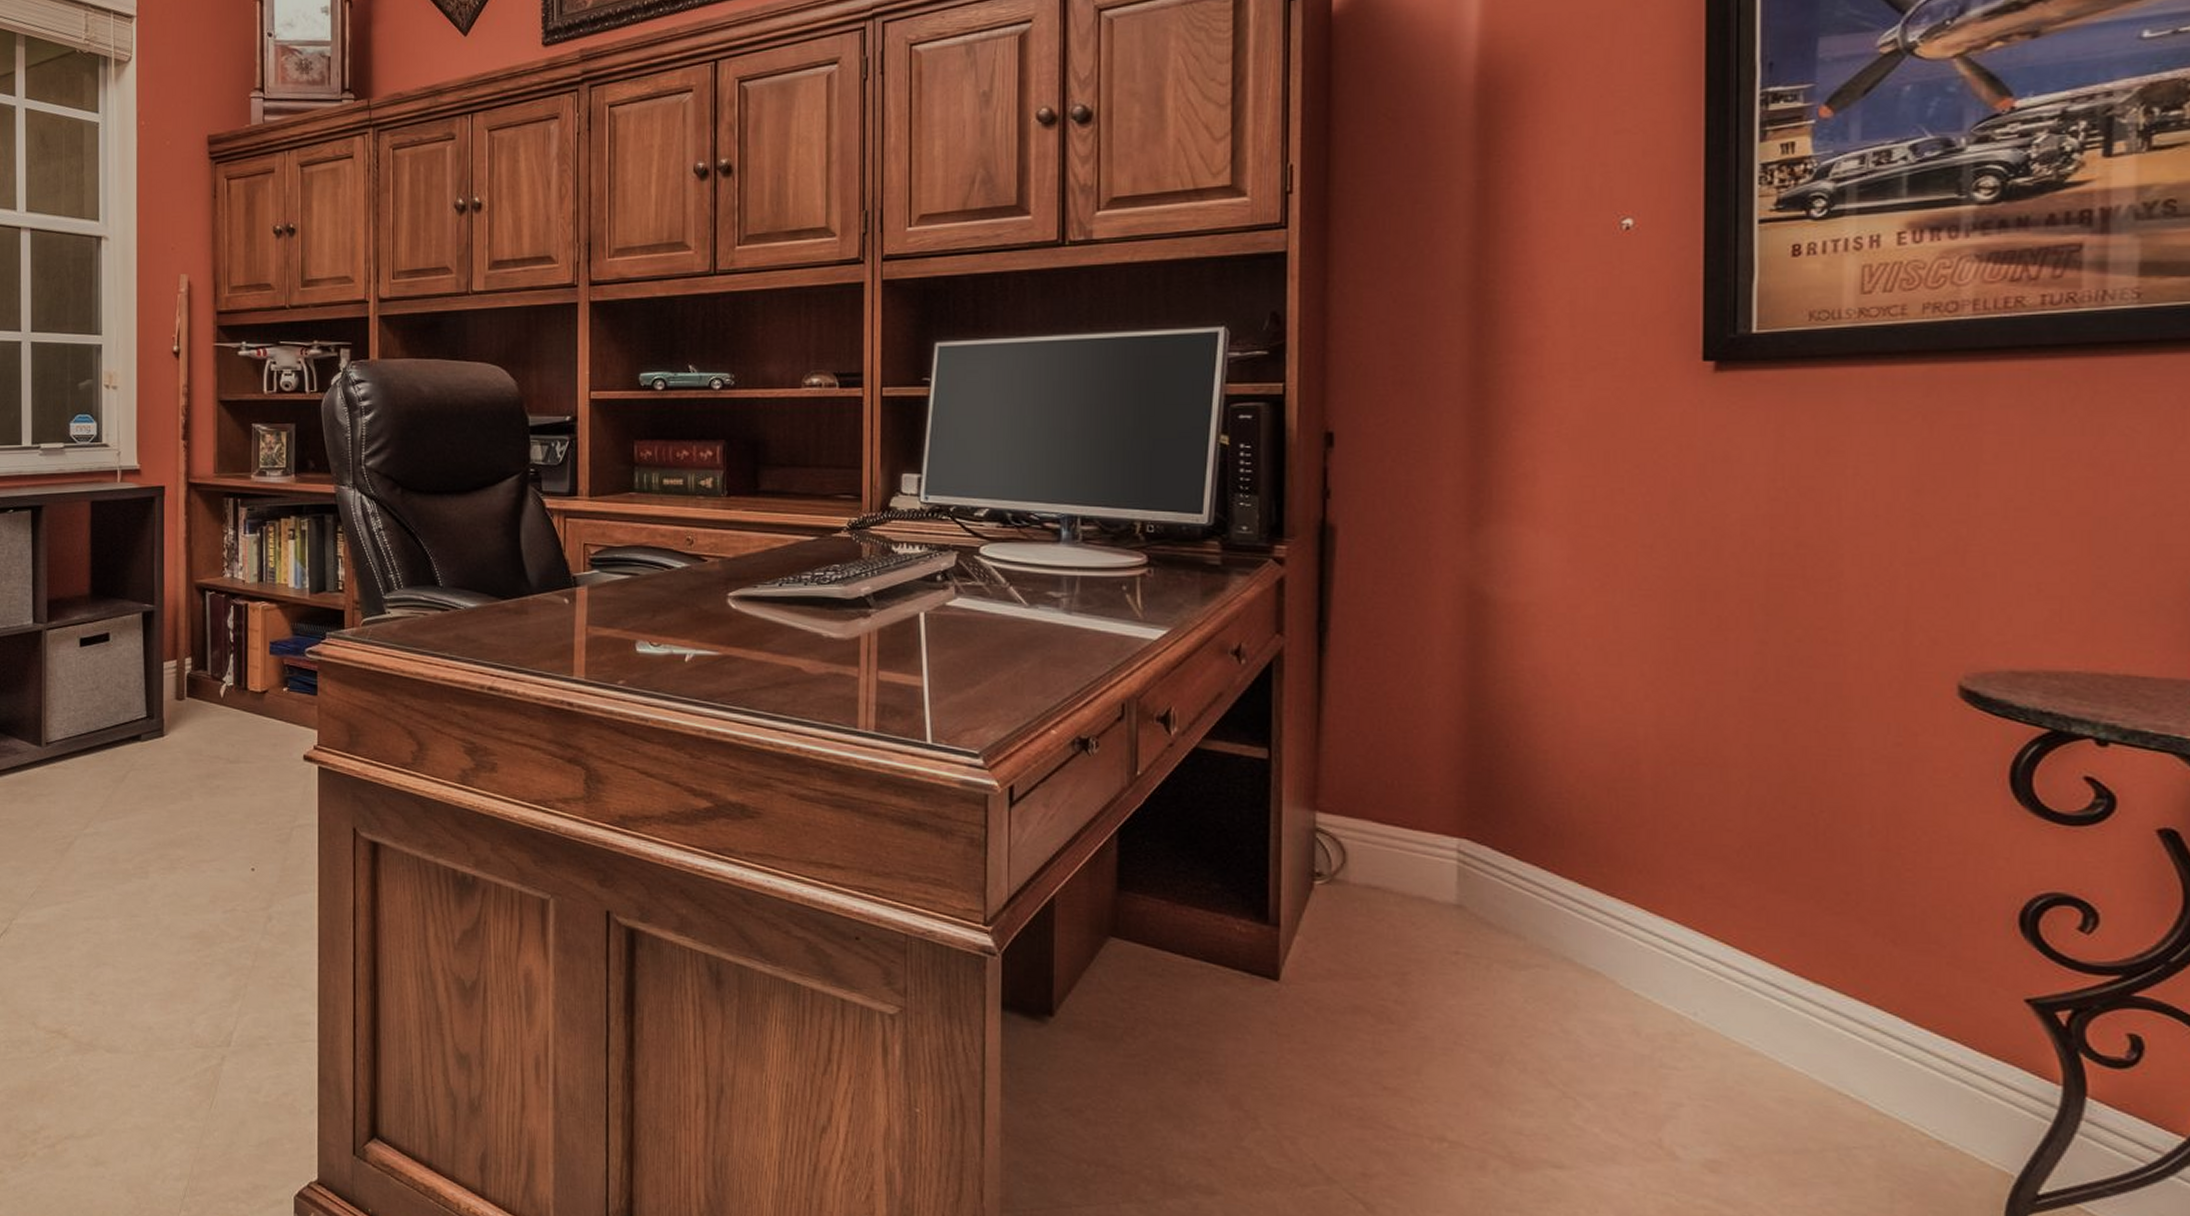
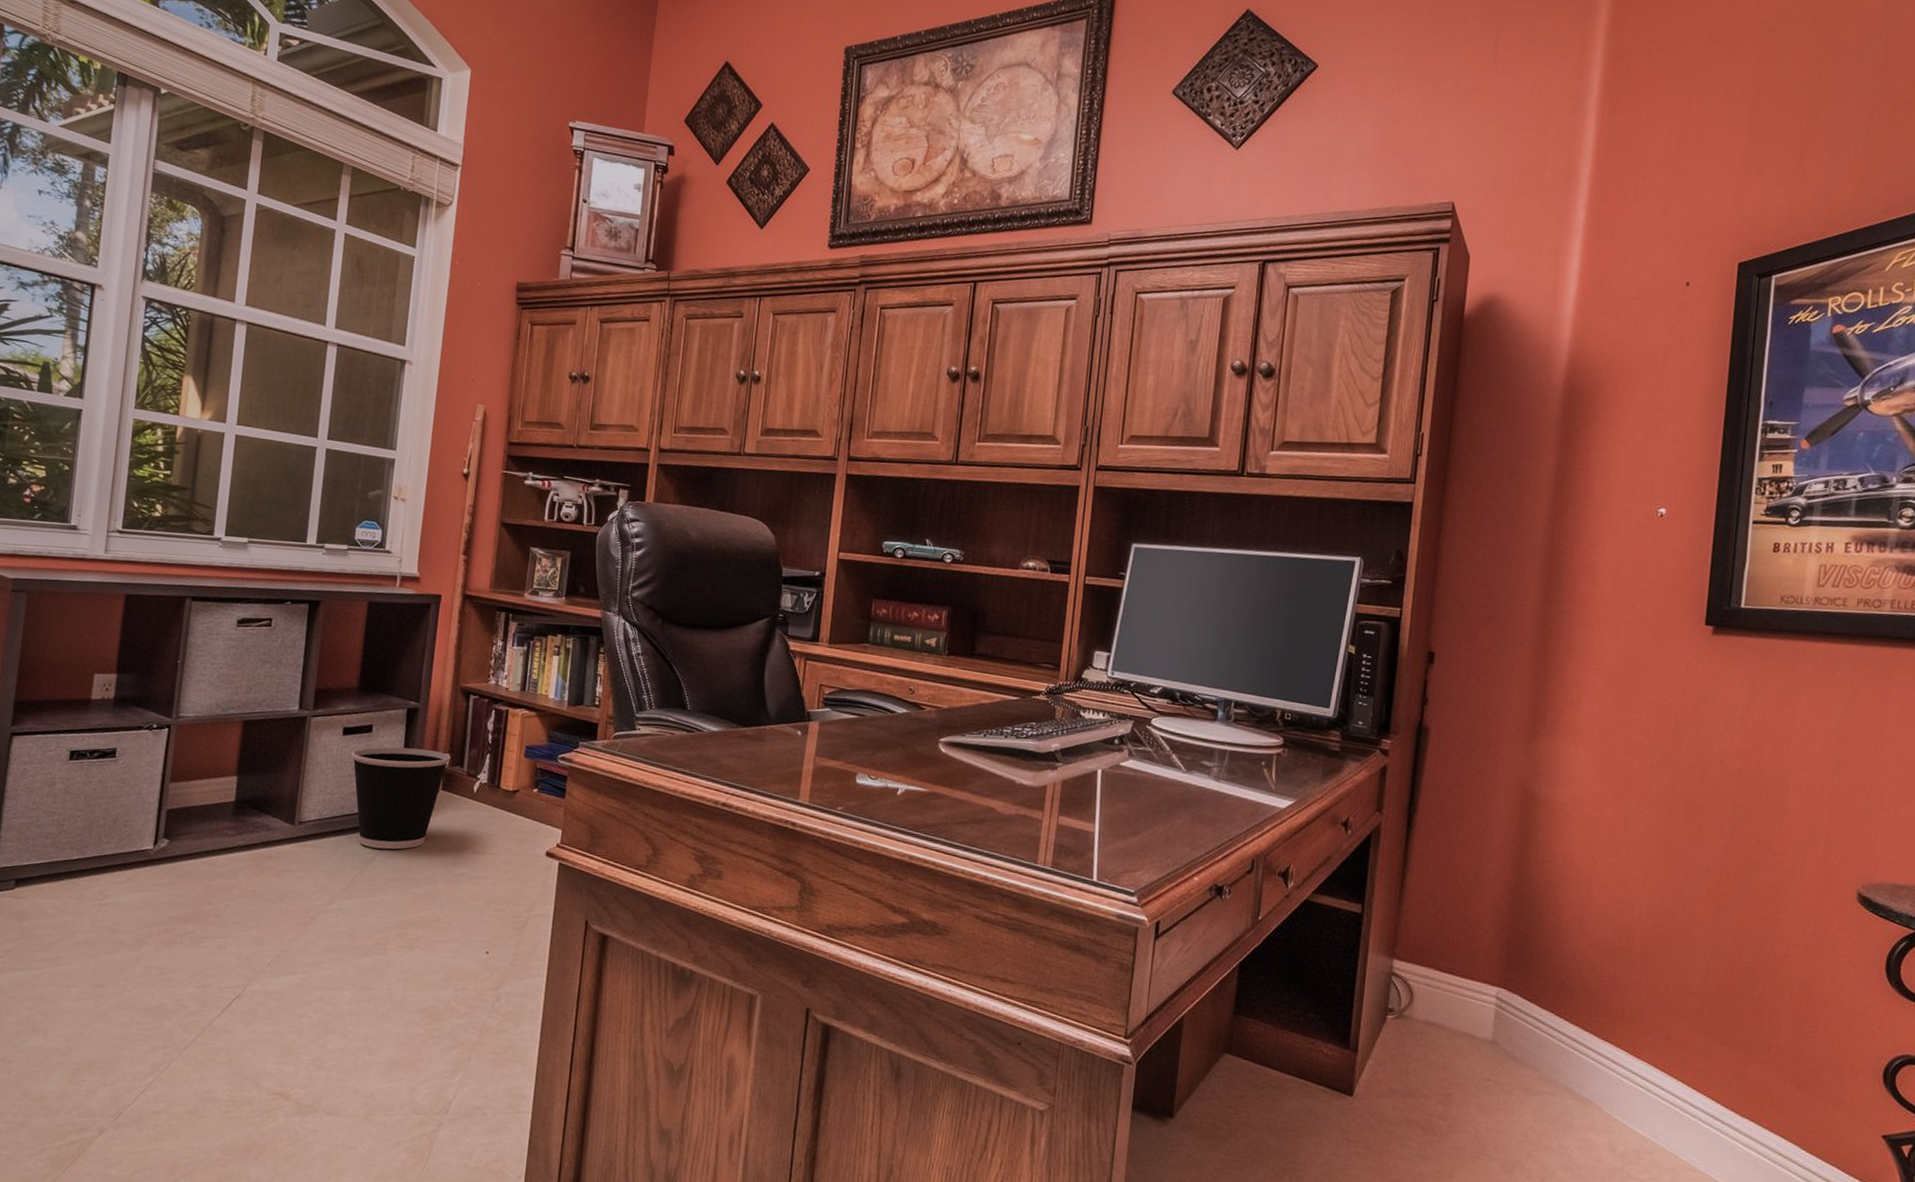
wastebasket: none [91,654,193,765] -> present [351,747,451,850]

